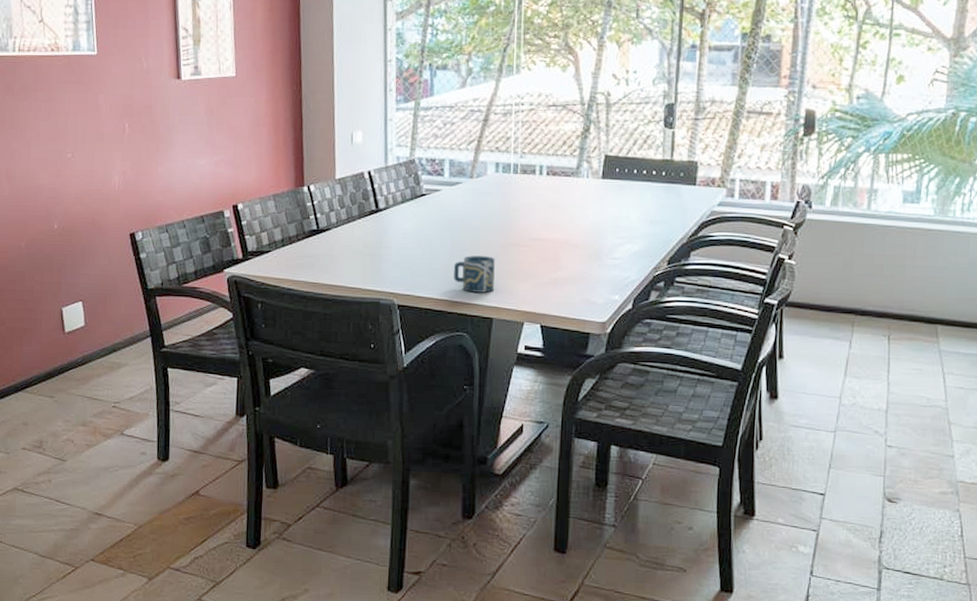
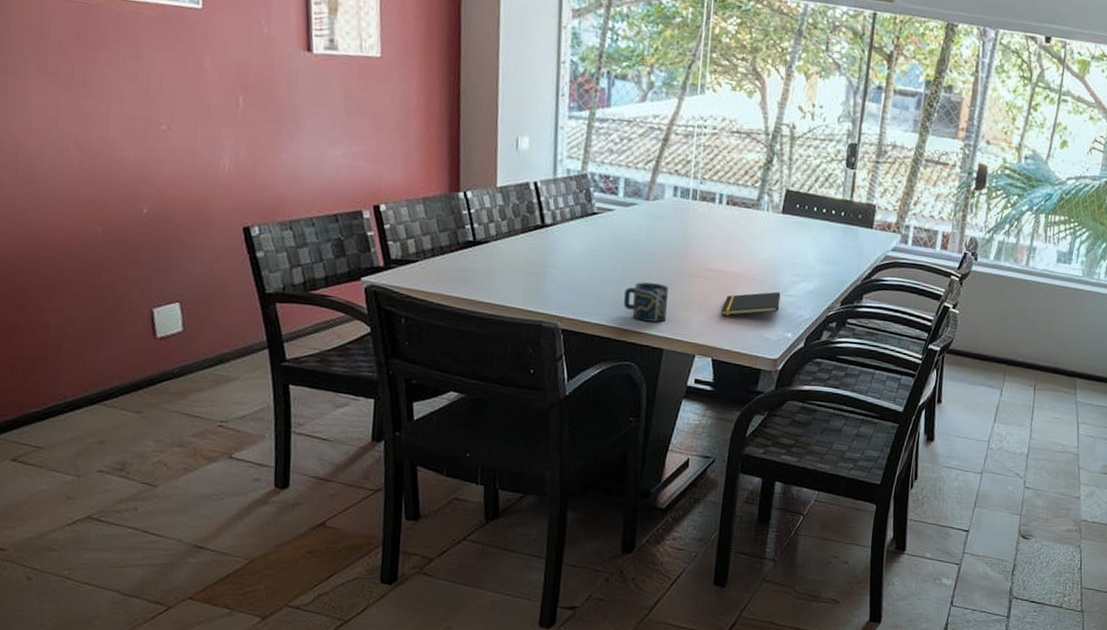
notepad: none [547,255,605,283] -> present [721,292,781,316]

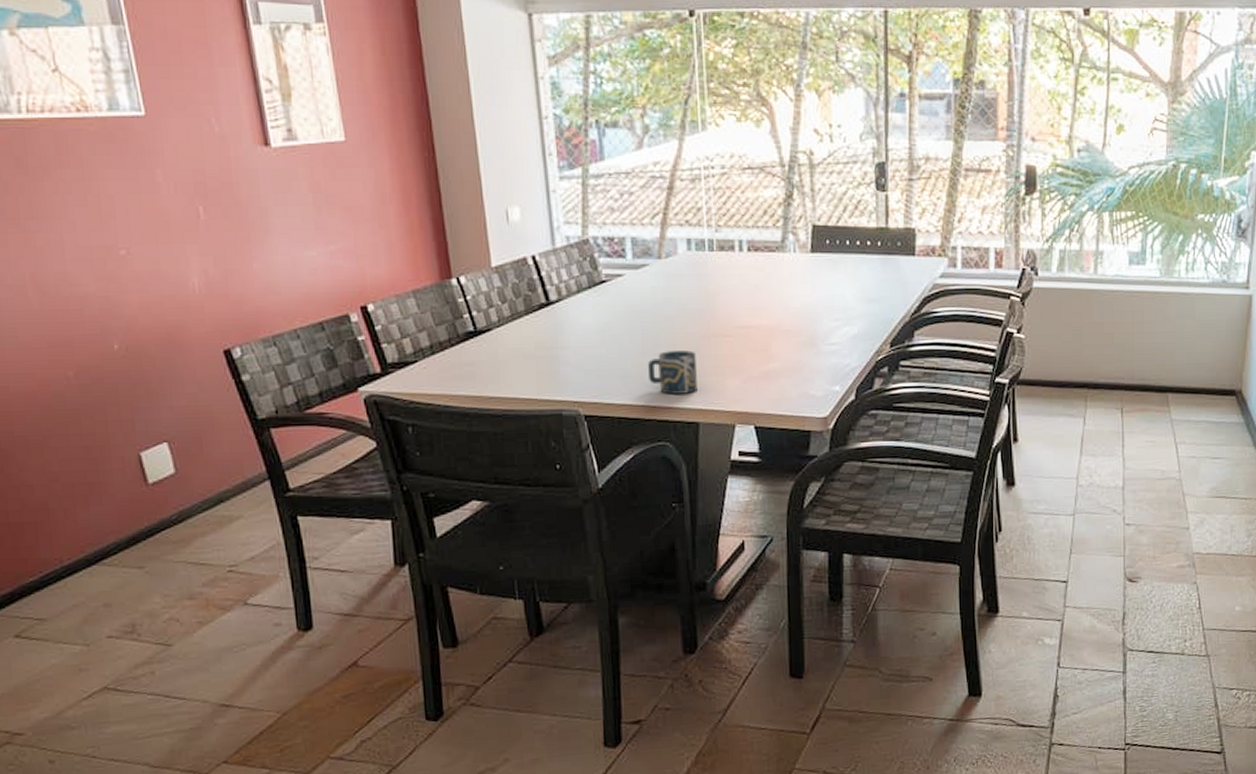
notepad: present [721,292,781,316] -> none [758,341,822,377]

